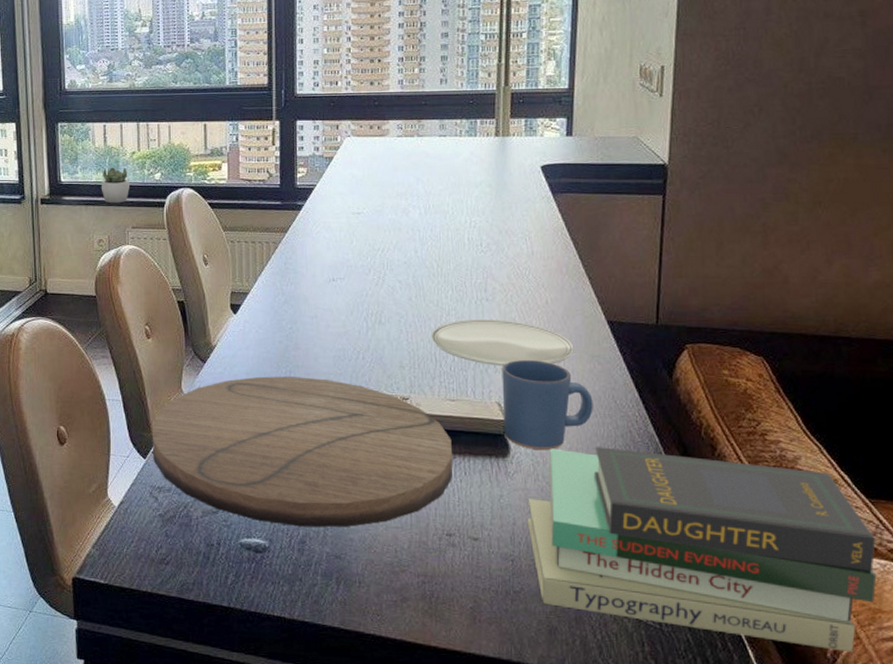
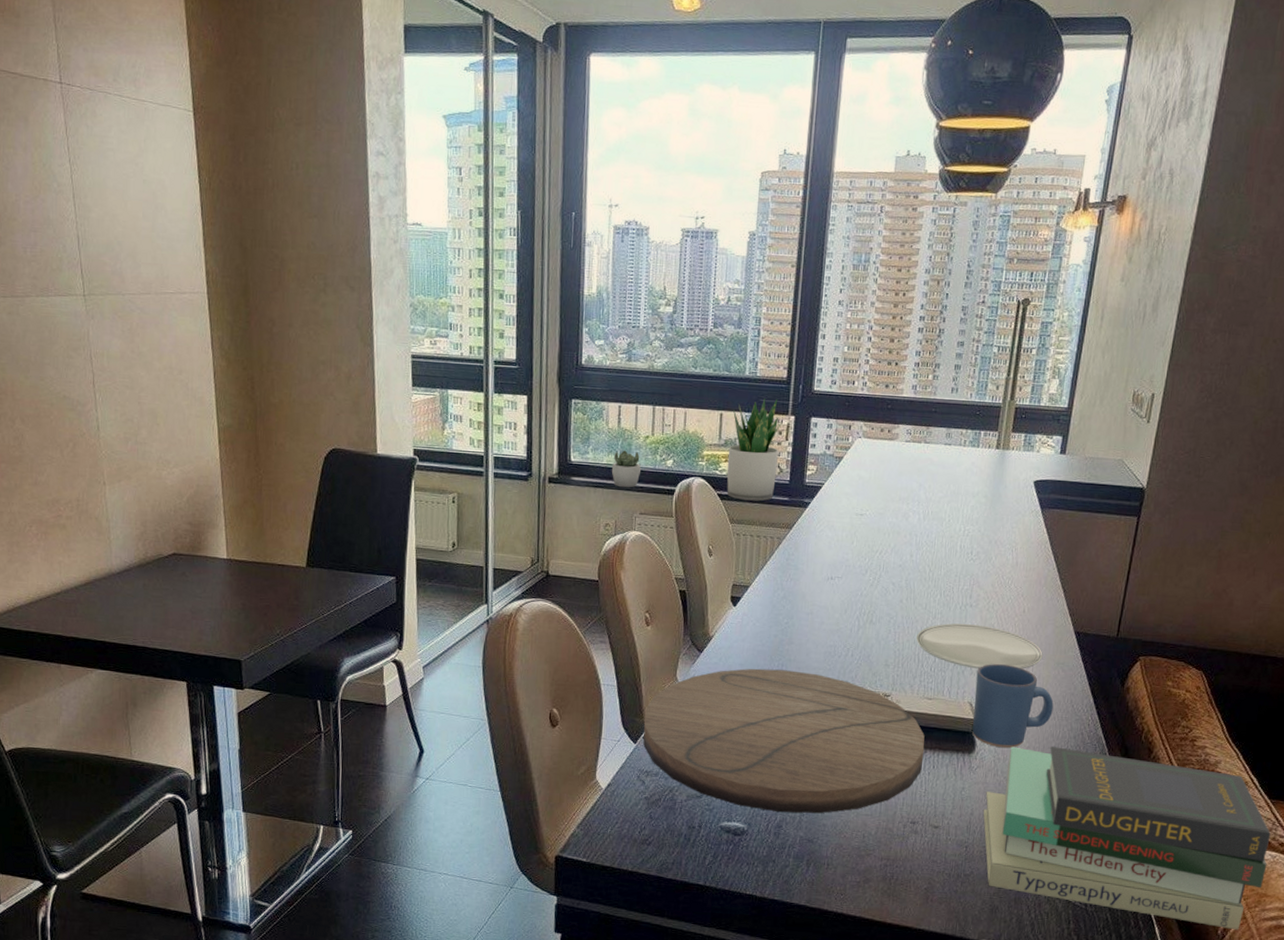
planter: none [215,106,267,208] -> present [726,399,781,502]

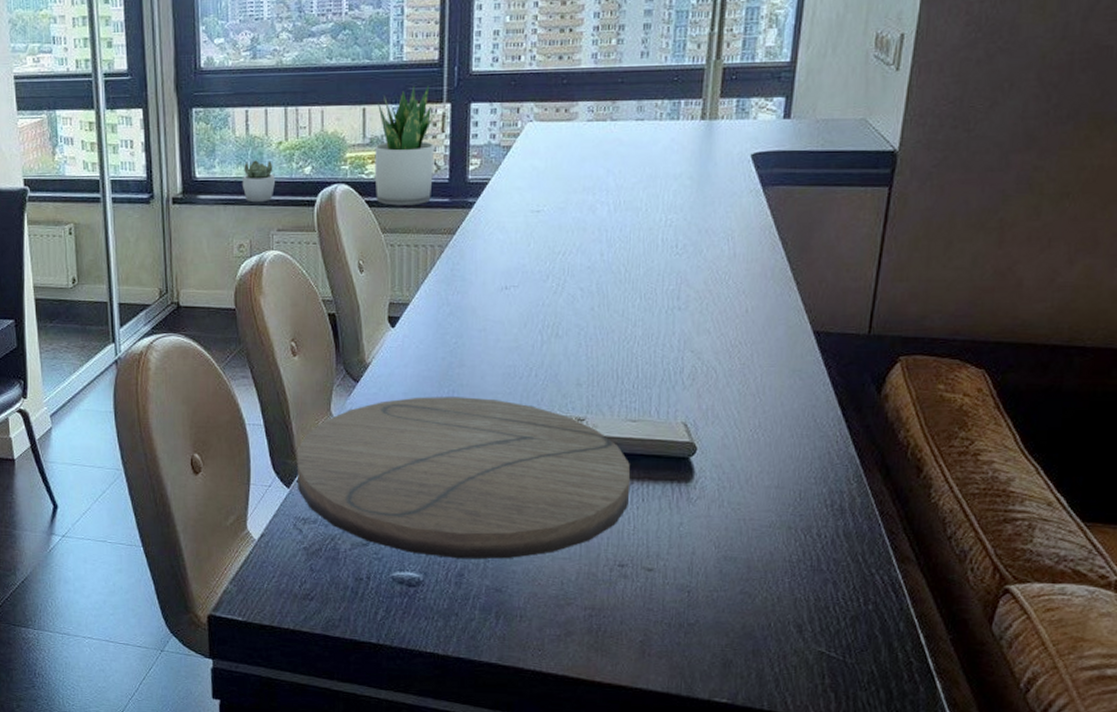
plate: present [916,623,1043,670] -> none [613,331,774,383]
mug: present [972,664,1054,748] -> none [689,376,790,475]
books: present [983,746,1271,930] -> none [707,470,1087,683]

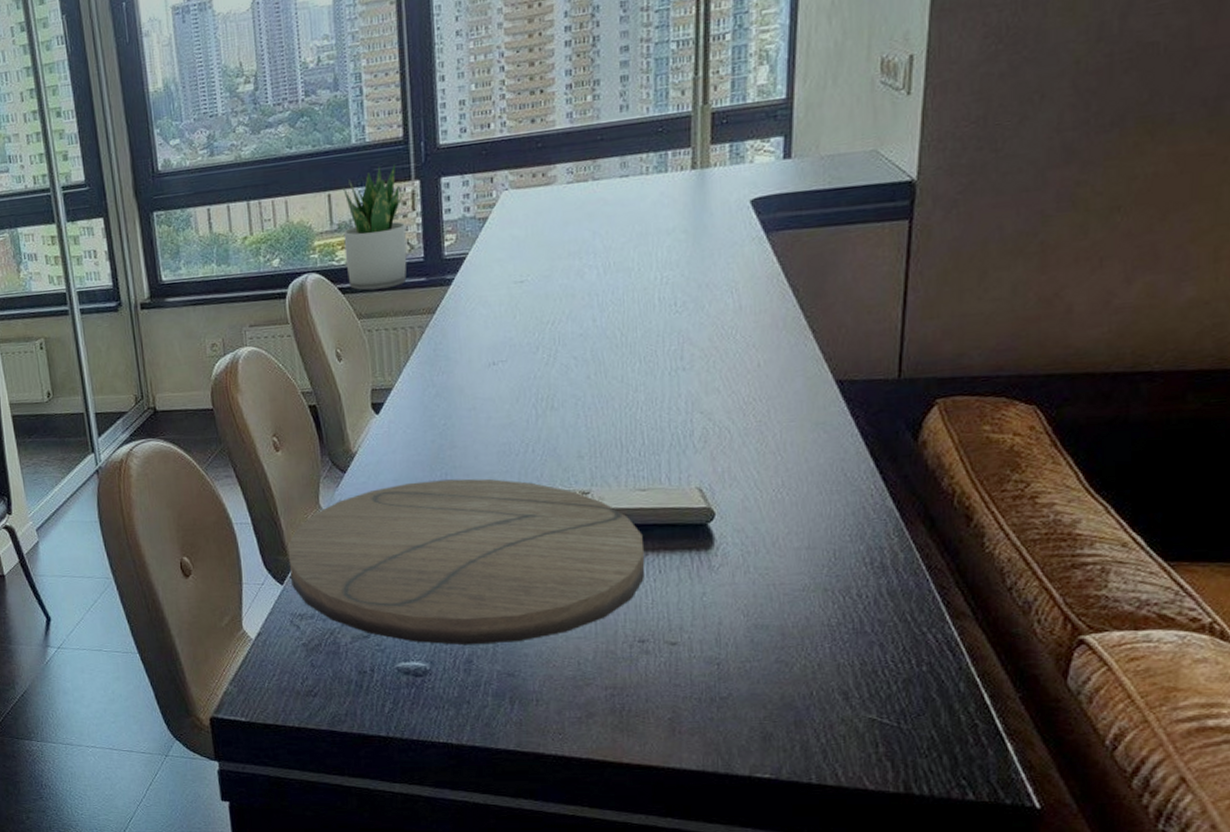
succulent plant: present [242,160,275,203] -> none [209,257,243,301]

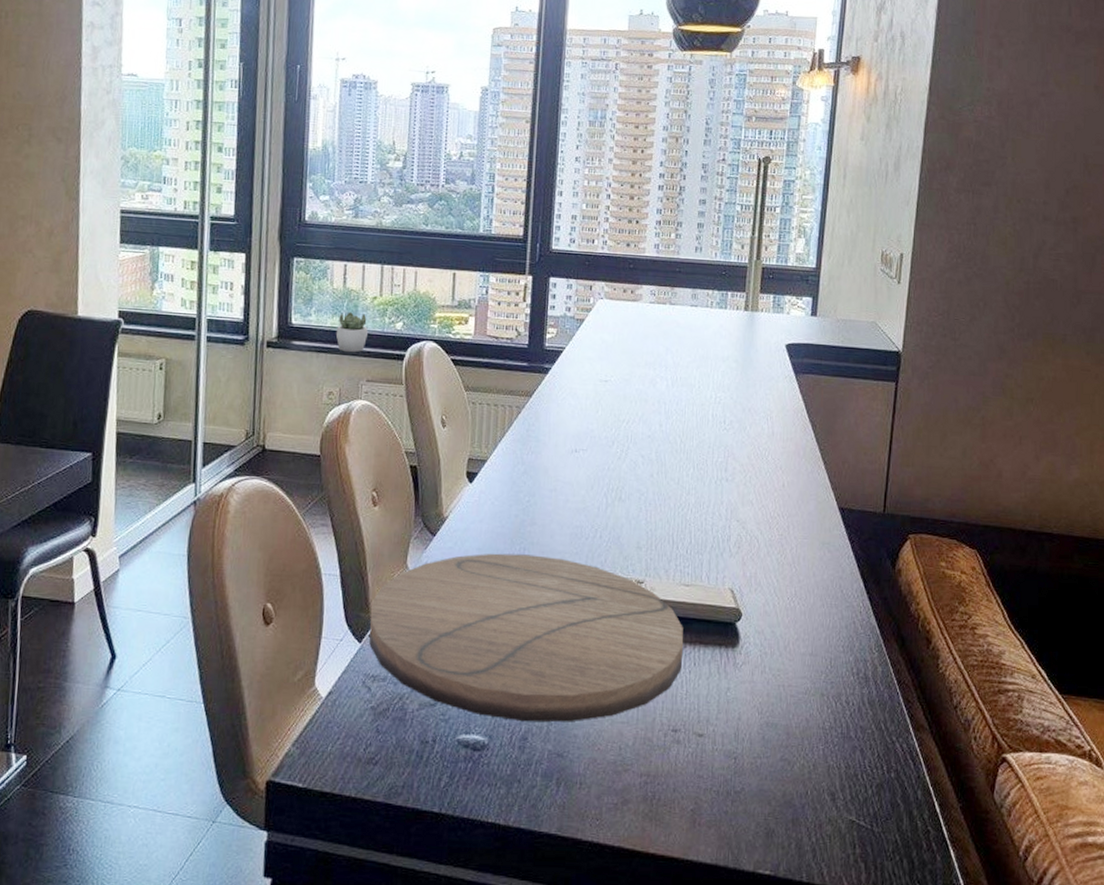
succulent plant: none [209,257,243,301] -> present [335,312,368,353]
planter: present [343,164,407,291] -> none [460,257,518,367]

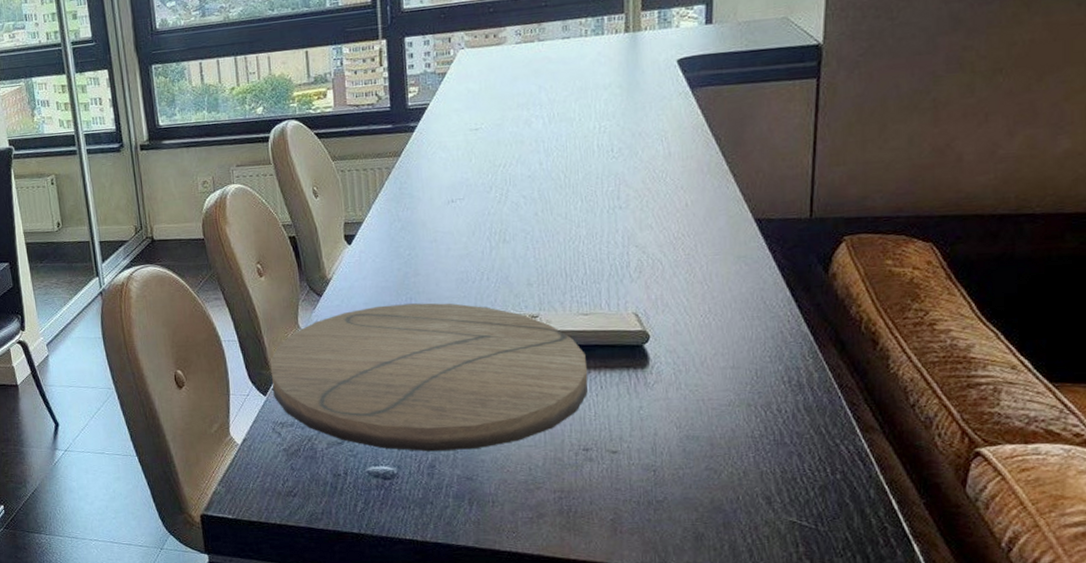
succulent plant: present [335,312,368,353] -> none [201,105,231,144]

